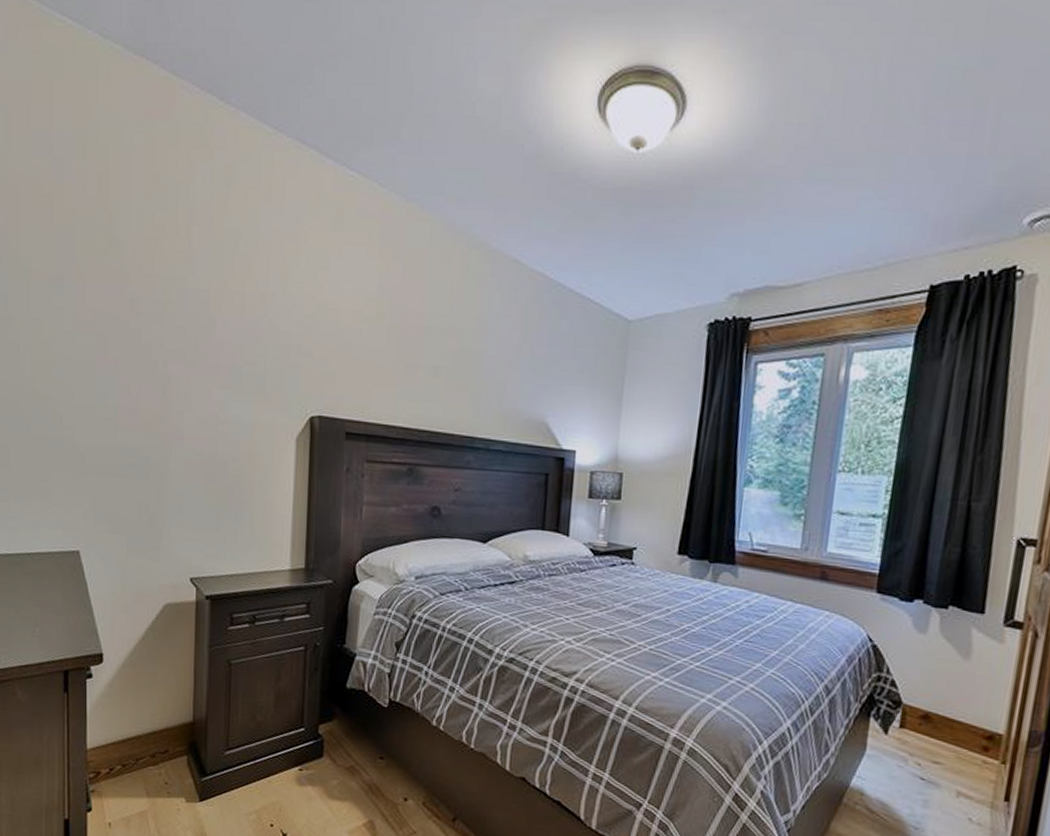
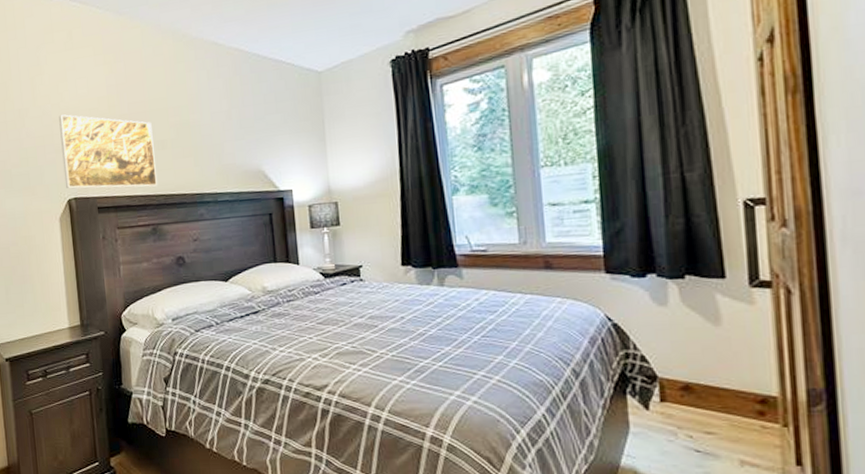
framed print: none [309,311,426,419] -> present [59,114,157,189]

